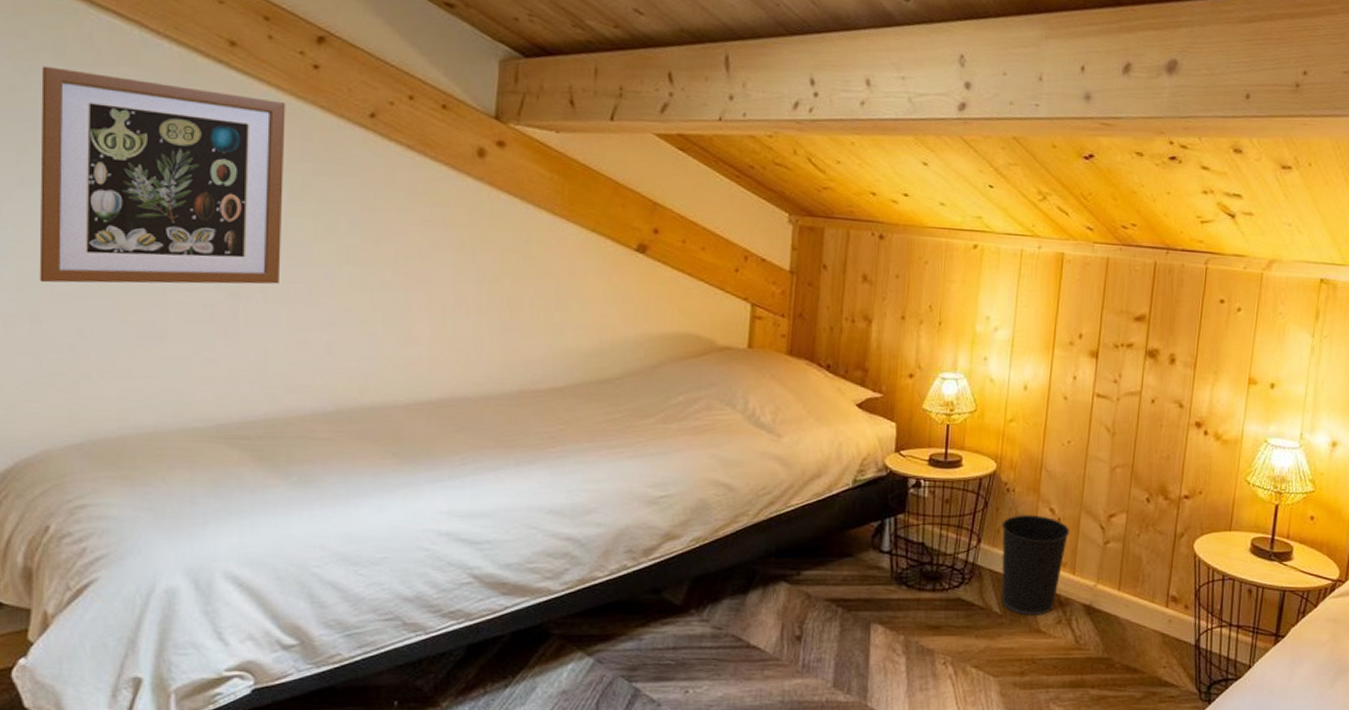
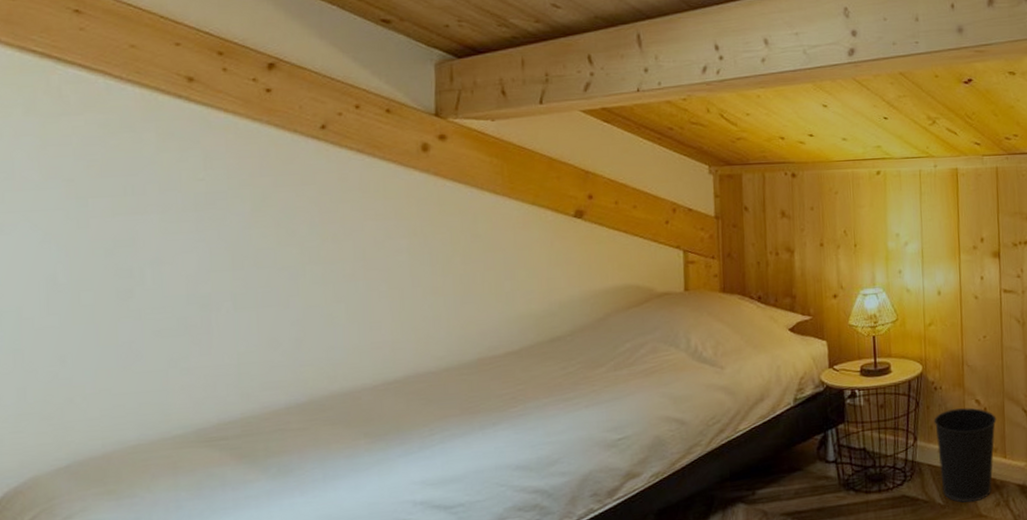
wall art: present [39,66,286,285] -> none [14,121,248,319]

